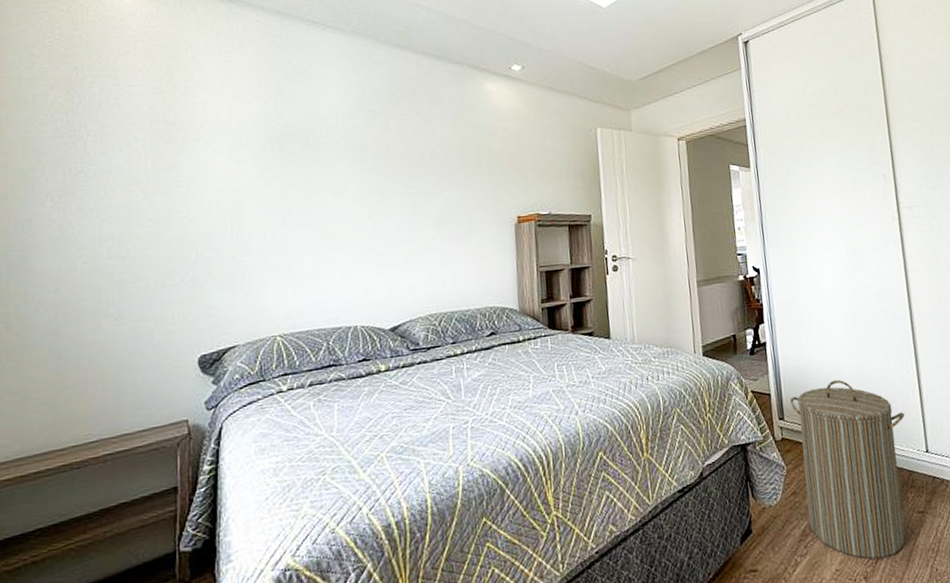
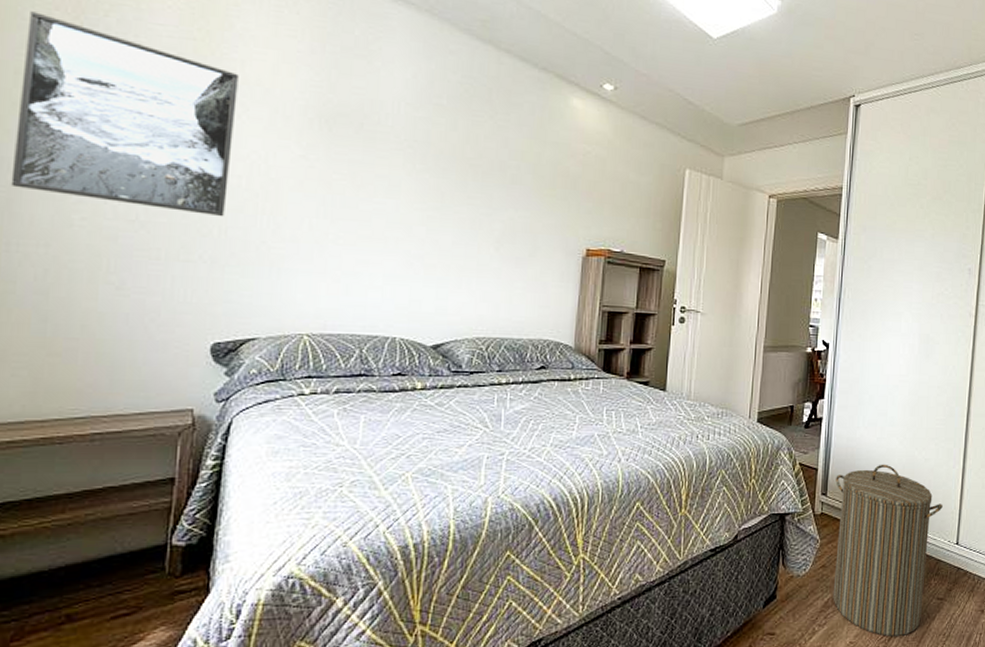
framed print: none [24,94,202,245] -> present [10,11,239,217]

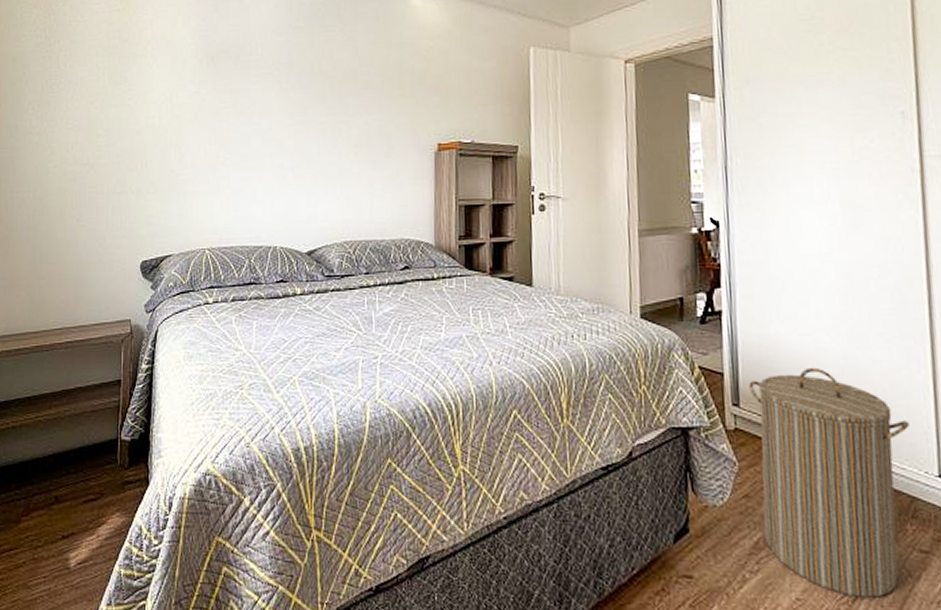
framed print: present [10,11,239,217] -> none [12,12,149,153]

